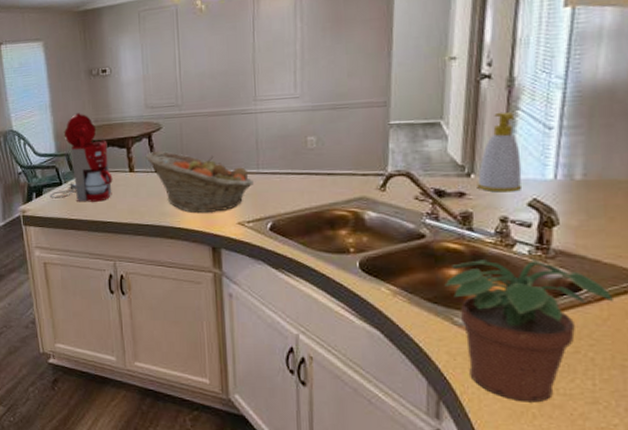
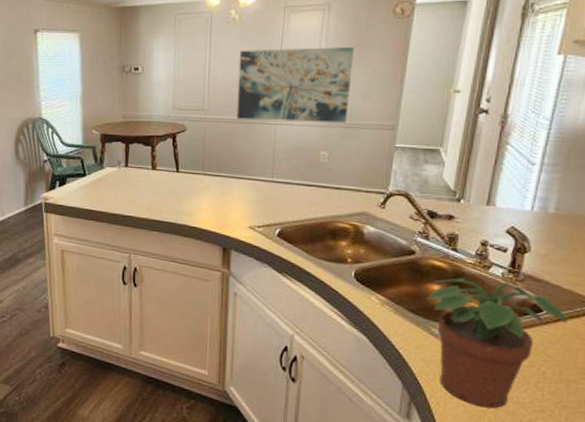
coffee maker: present [50,113,113,202] -> none [73,107,136,196]
fruit basket: present [145,151,254,213] -> none [168,151,267,215]
wall art: none [210,24,333,112] -> present [236,47,354,124]
soap bottle: present [477,111,522,193] -> none [465,145,506,219]

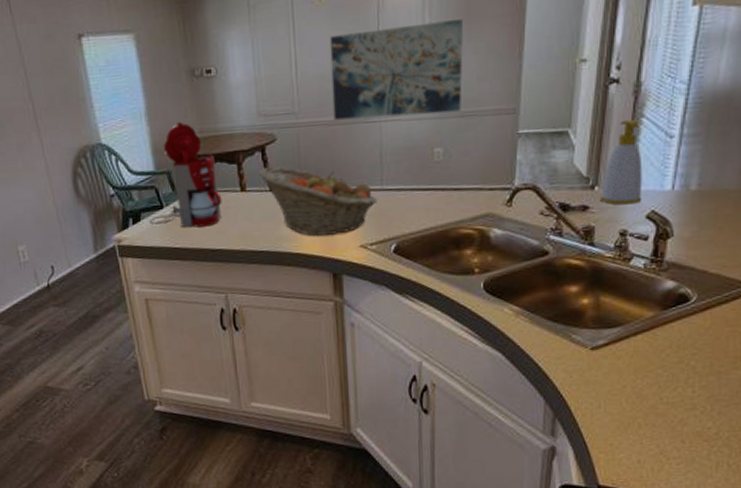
coffee maker: none [73,107,136,196] -> present [149,122,222,228]
fruit basket: none [168,151,267,215] -> present [258,166,377,236]
potted plant: present [427,278,567,408] -> none [565,271,716,413]
soap bottle: none [465,145,506,219] -> present [600,119,643,205]

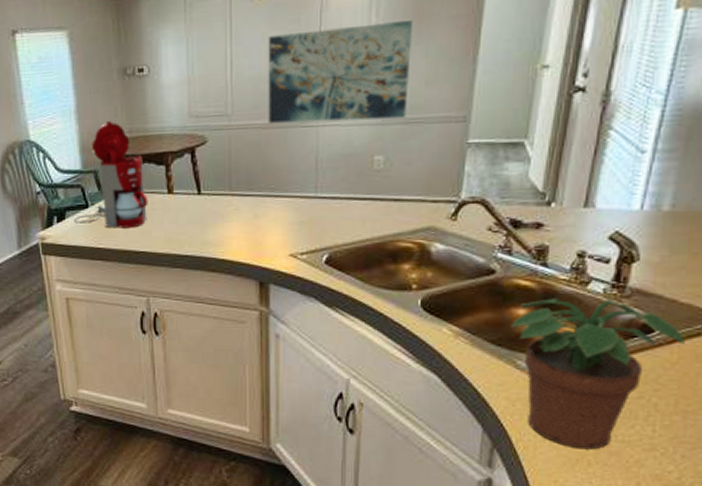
fruit basket: present [258,166,377,236] -> none [187,169,310,242]
potted plant: none [565,271,716,413] -> present [511,297,685,450]
soap bottle: present [600,119,643,205] -> none [556,131,608,224]

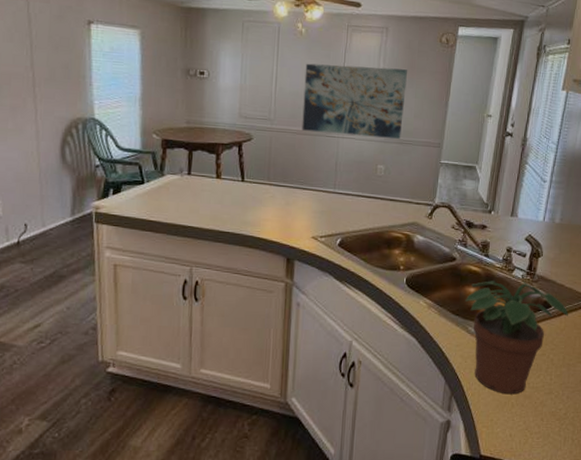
coffee maker: present [74,121,148,229] -> none [129,111,199,205]

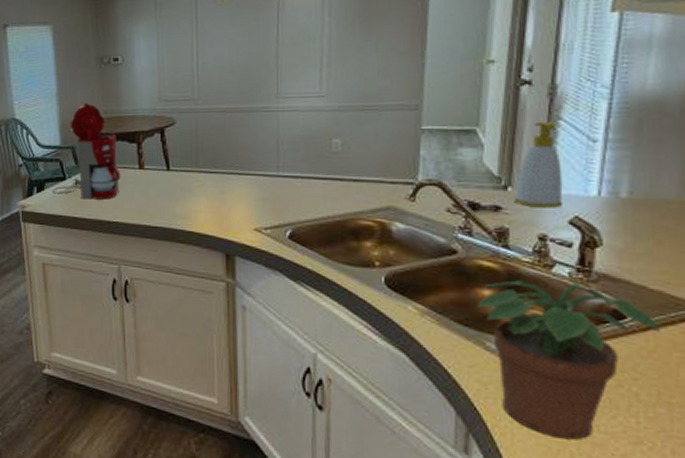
coffee maker: none [129,111,199,205] -> present [52,103,121,200]
wall art: present [302,63,407,140] -> none [230,20,363,109]
soap bottle: none [494,164,525,228] -> present [514,121,563,208]

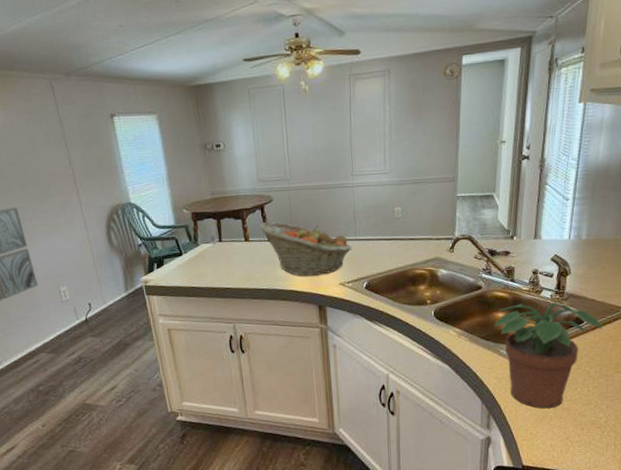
coffee maker: present [52,103,121,200] -> none [171,186,230,271]
fruit basket: none [157,147,273,216] -> present [259,221,352,277]
soap bottle: present [514,121,563,208] -> none [517,186,548,251]

